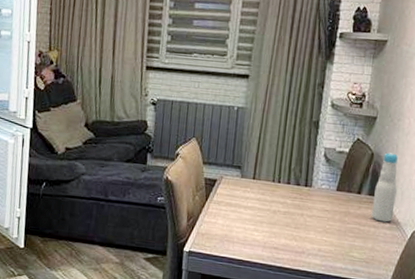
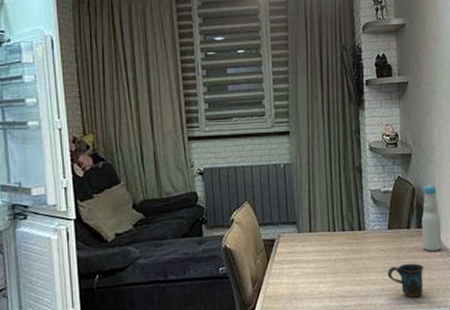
mug: none [328,229,369,264] -> present [388,263,424,297]

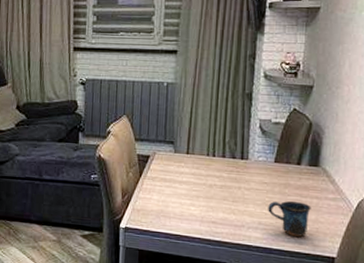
bottle: present [421,185,442,252] -> none [313,121,339,193]

